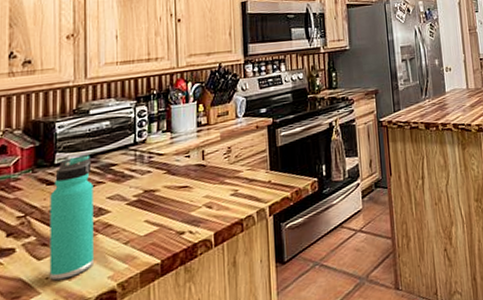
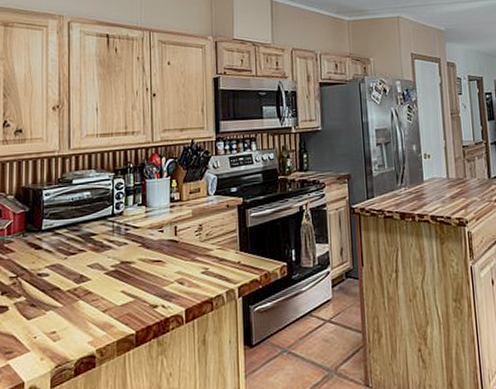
thermos bottle: present [49,155,93,281] -> none [37,223,75,341]

